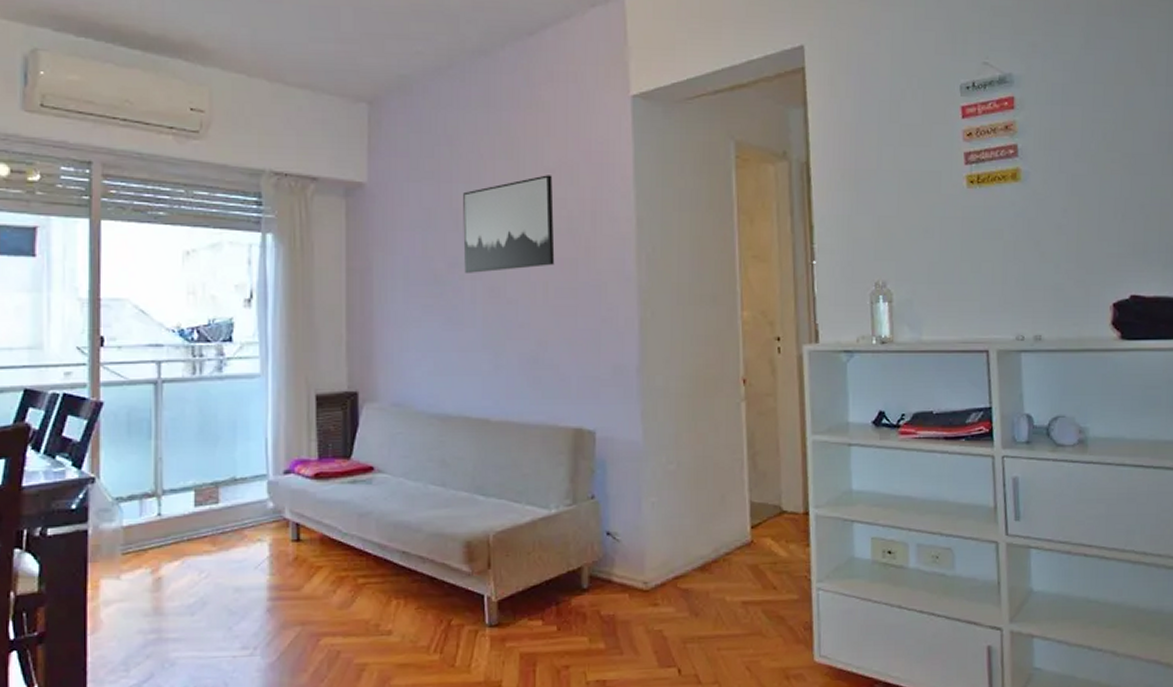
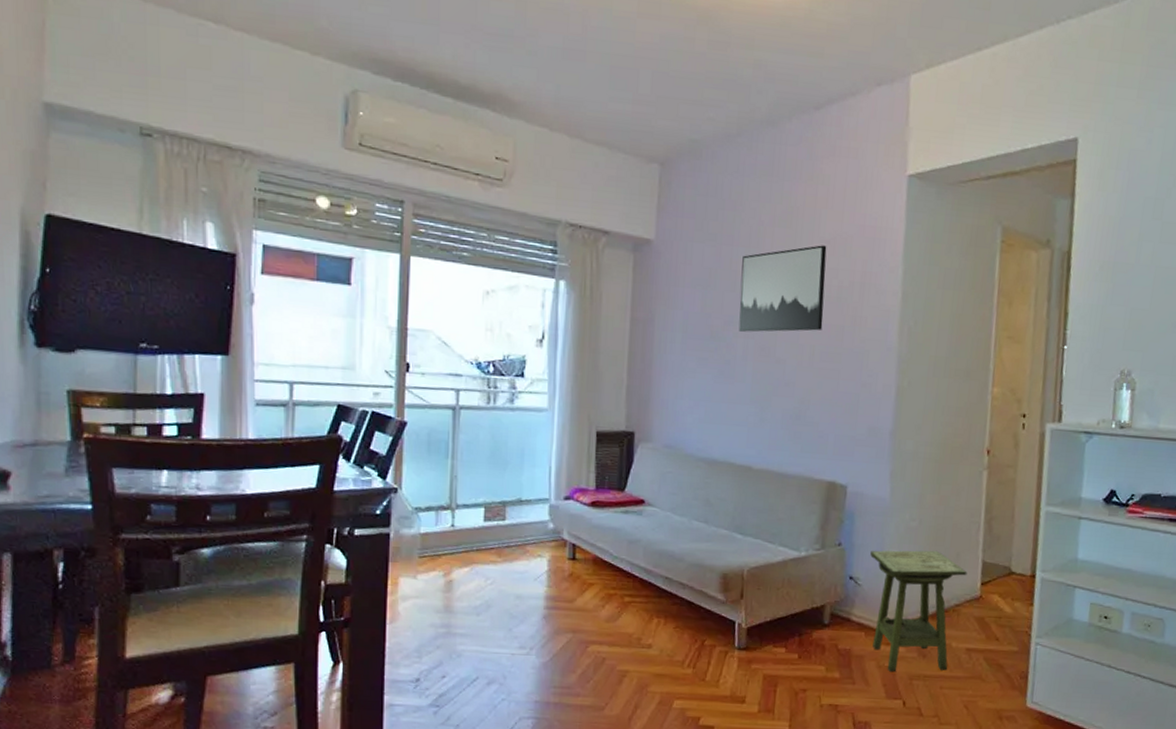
side table: none [627,494,735,637] -> present [870,550,968,672]

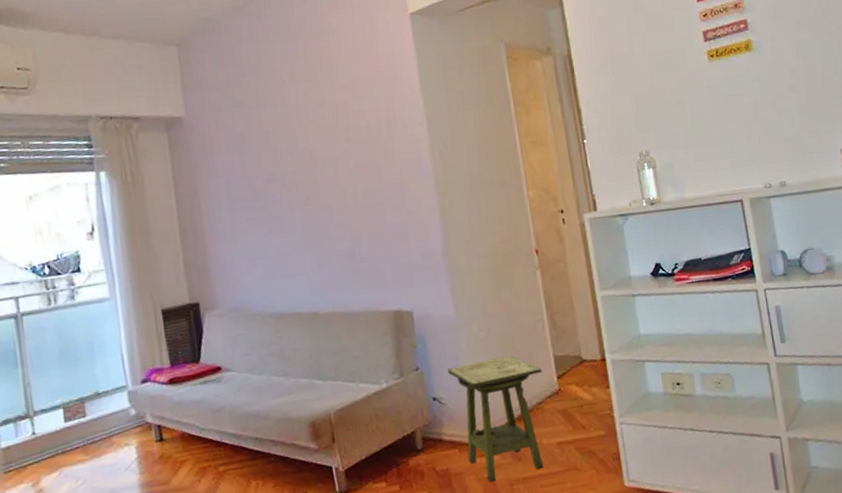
wall art: present [738,245,827,333] -> none [271,91,360,186]

